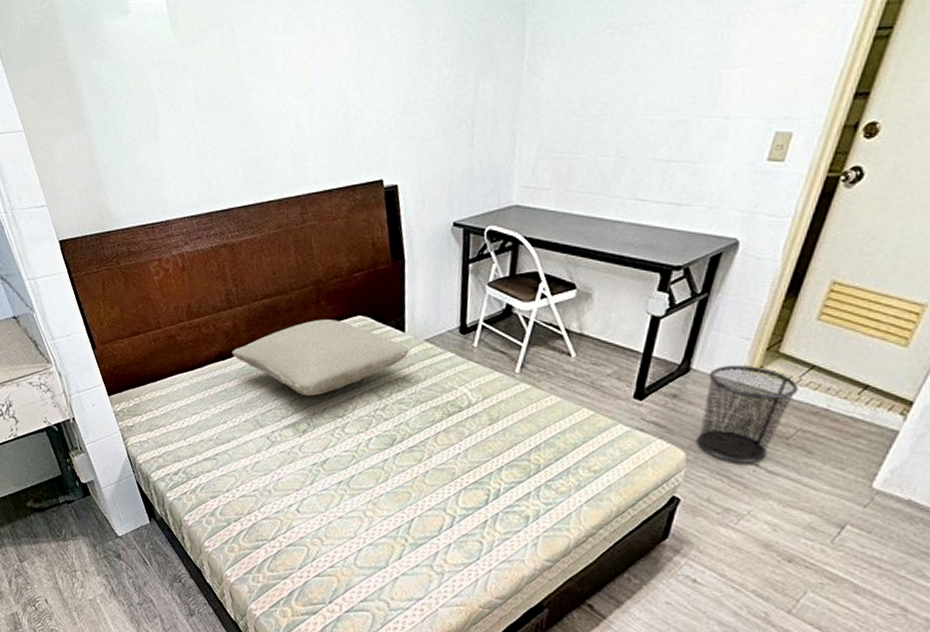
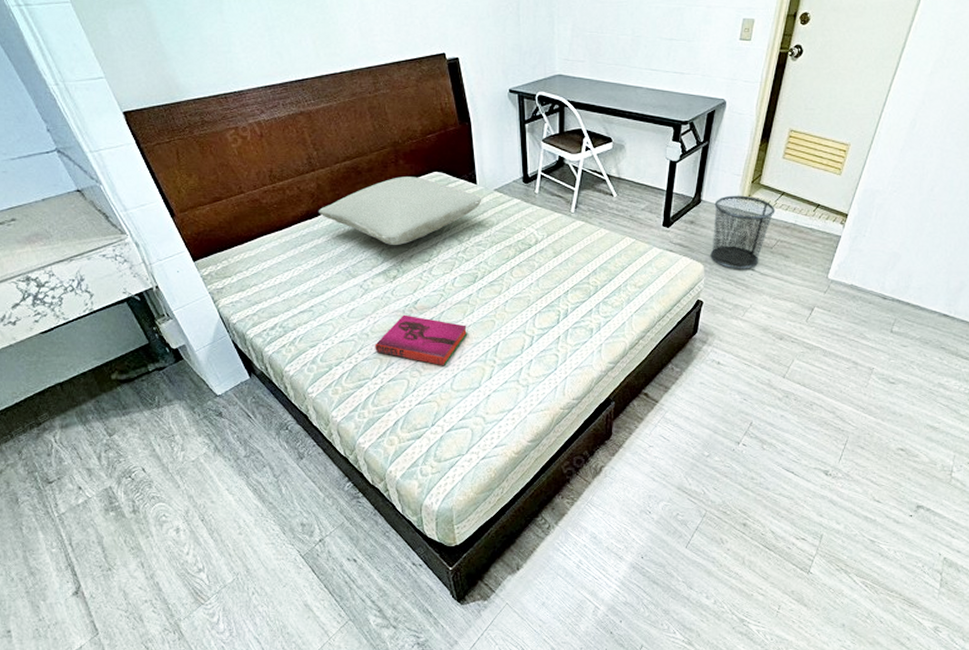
hardback book: none [276,474,379,538] -> present [375,314,468,366]

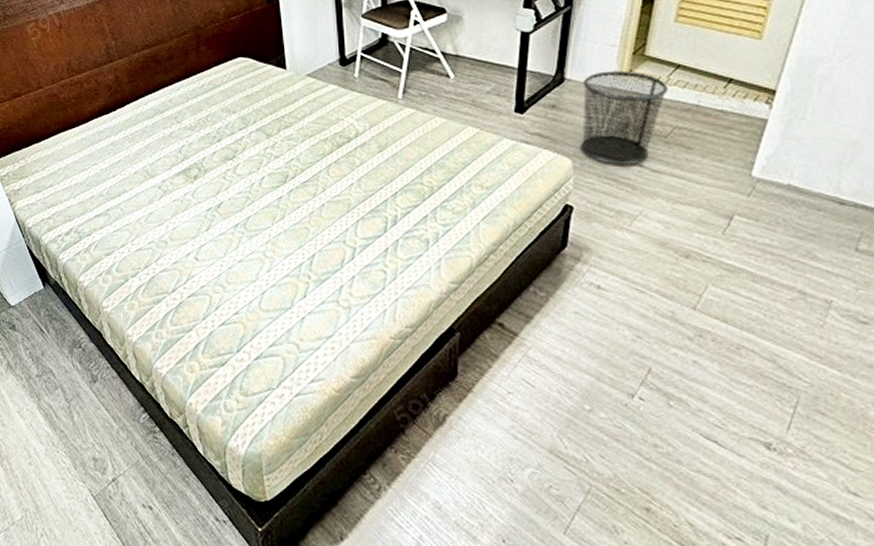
pillow: present [319,177,482,245] -> none [117,64,293,141]
hardback book: present [375,314,468,366] -> none [174,219,278,281]

